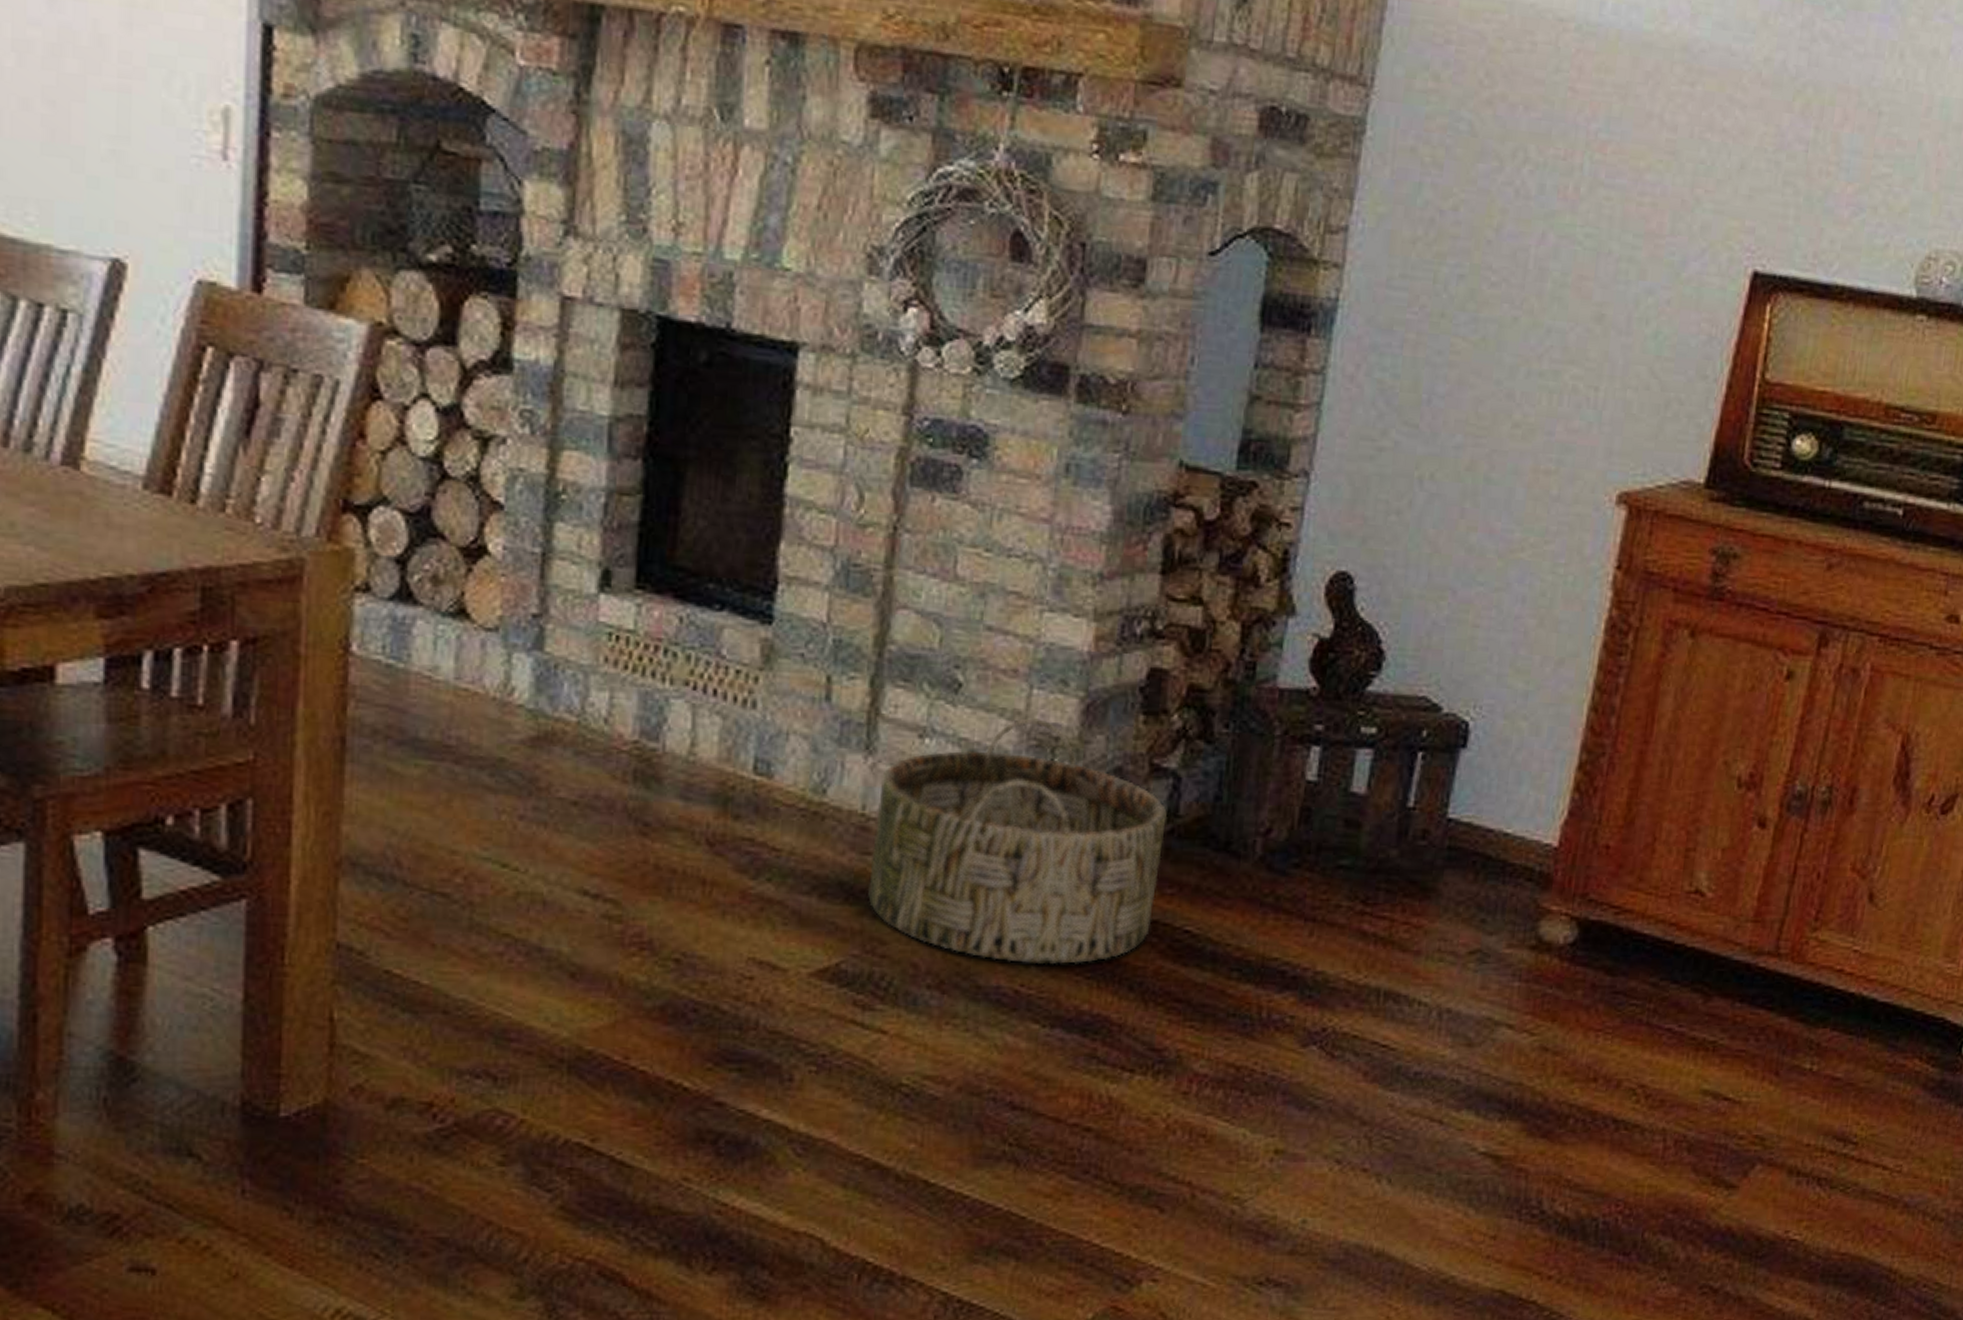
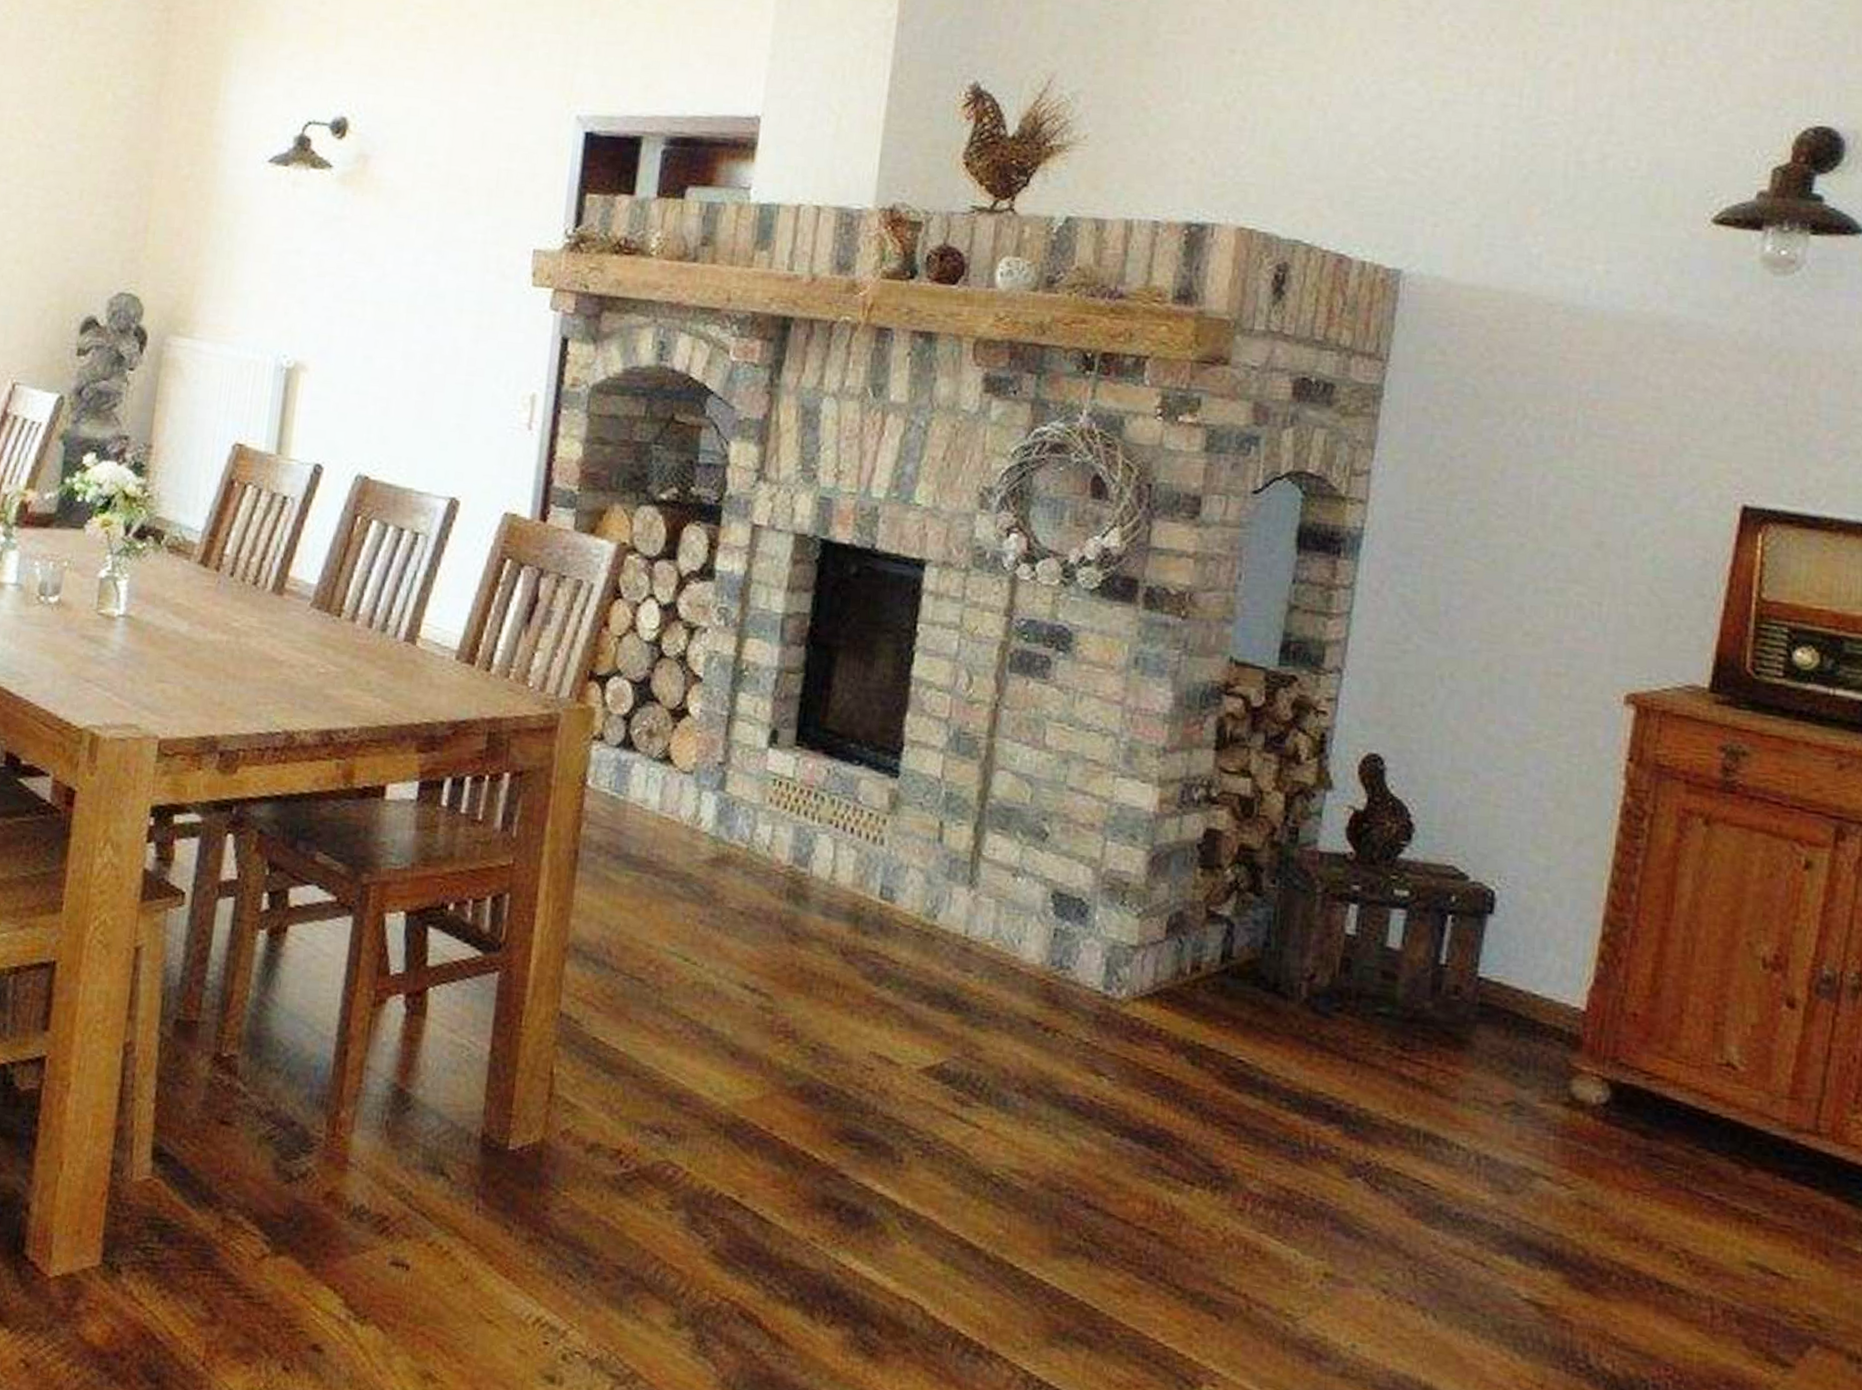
basket: present [867,718,1168,965] -> none [967,865,1223,1082]

